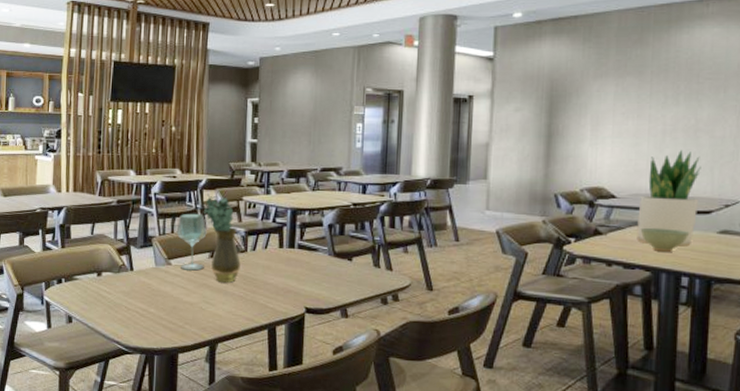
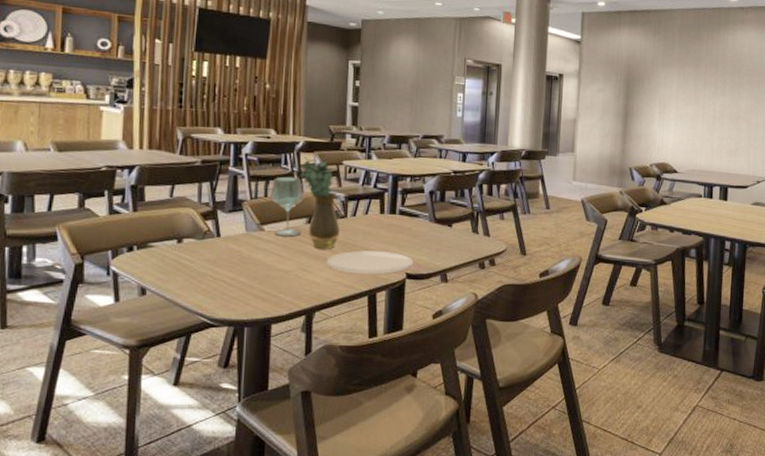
plate: none [228,284,313,309] -> present [326,250,414,275]
planter: present [636,150,701,247] -> none [693,134,741,216]
bowl: present [640,227,690,252] -> none [695,199,732,220]

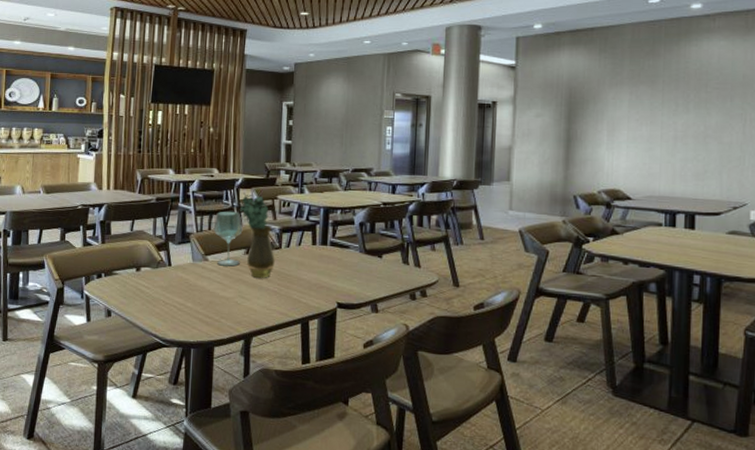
plate: present [326,250,414,275] -> none [262,280,345,304]

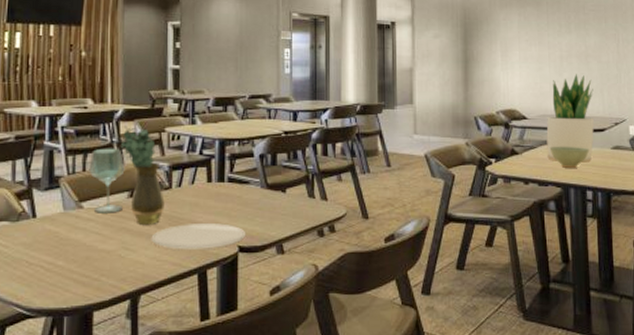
plate: none [262,280,345,304] -> present [151,223,246,251]
planter: none [651,155,710,247] -> present [546,74,594,163]
bowl: none [654,227,701,251] -> present [549,146,590,168]

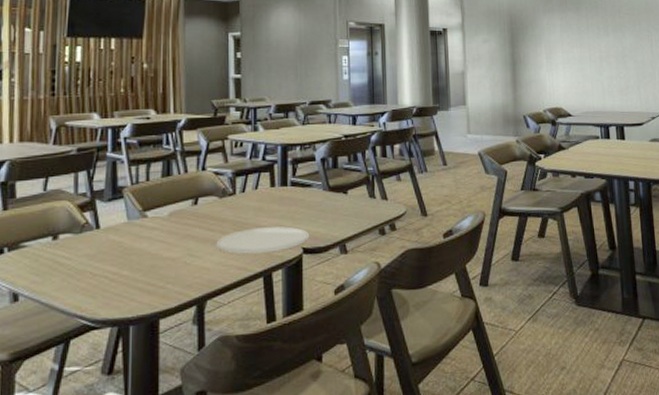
wine glass: present [88,148,125,213] -> none [152,156,189,222]
vase: present [121,125,165,224] -> none [185,134,229,231]
planter: present [546,74,594,163] -> none [590,73,634,155]
bowl: present [549,146,590,168] -> none [593,140,630,161]

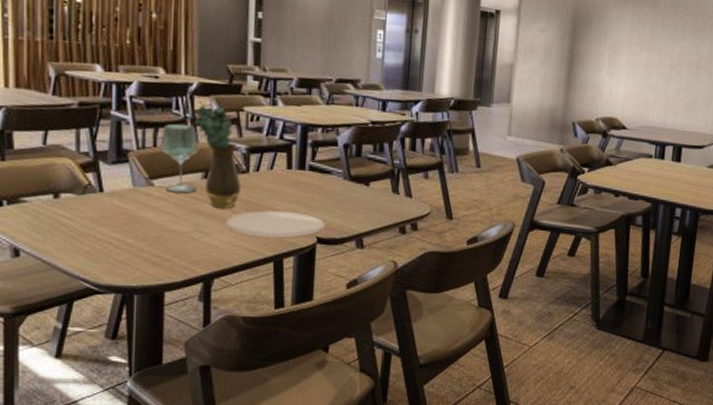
wine glass: none [152,156,189,222] -> present [160,123,199,194]
vase: none [185,134,229,231] -> present [195,100,241,208]

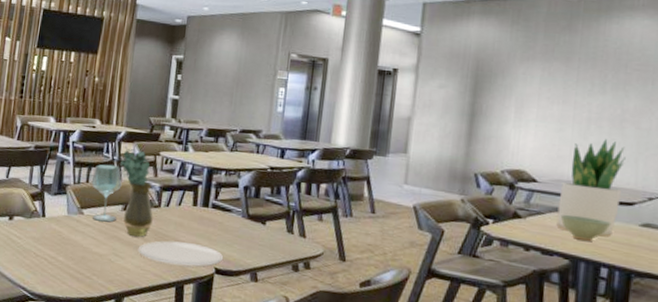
planter: none [641,85,699,180] -> present [556,139,626,238]
bowl: none [645,159,686,184] -> present [560,214,612,241]

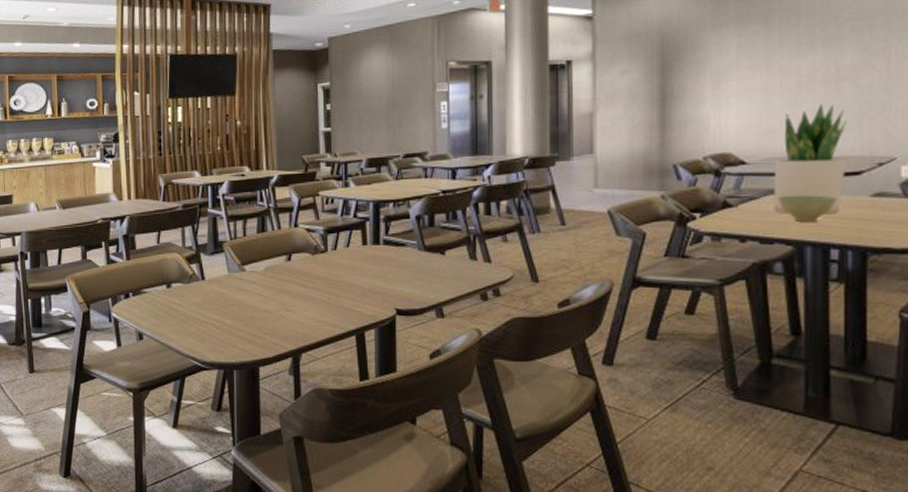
wine glass: present [91,164,122,222] -> none [249,213,282,276]
vase: present [120,146,153,237] -> none [277,191,321,287]
plate: present [138,240,224,268] -> none [309,286,404,313]

